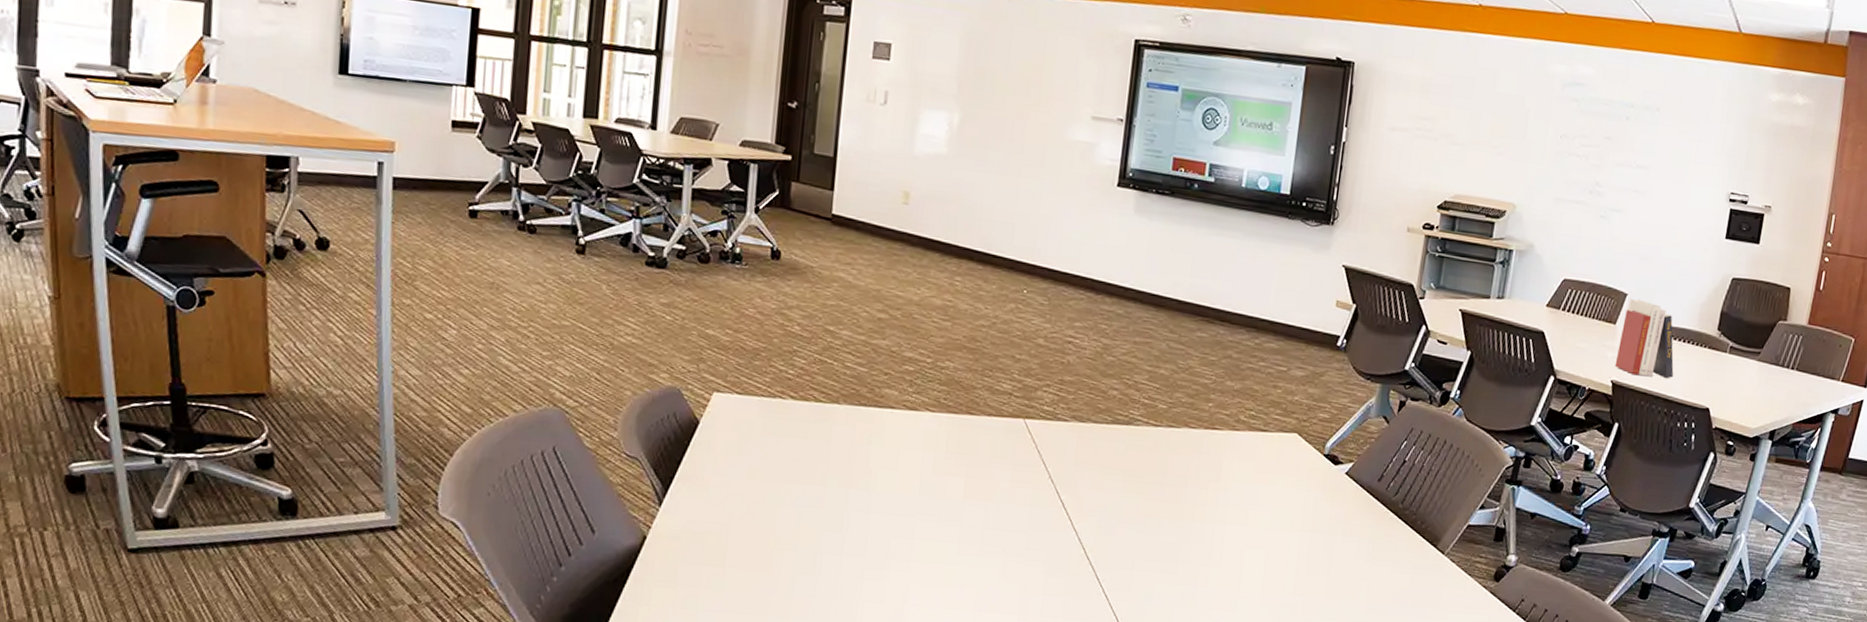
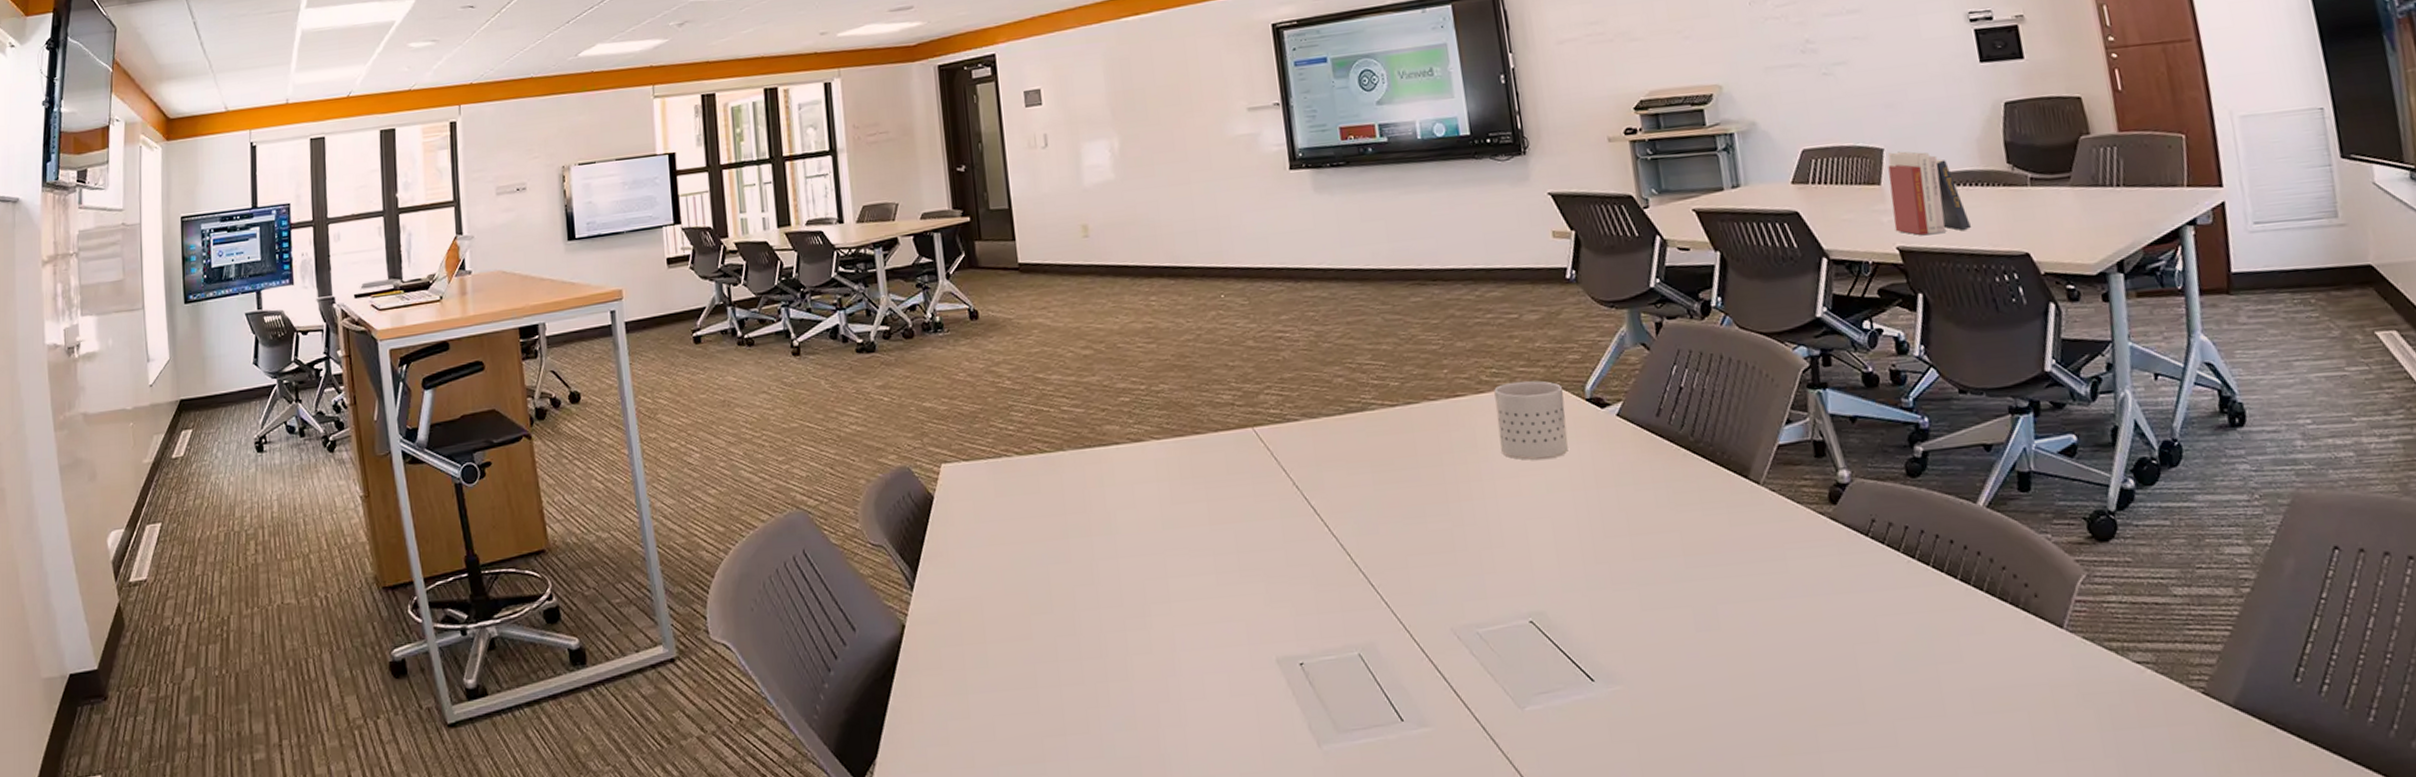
mug: none [1240,426,1307,500] -> present [1494,380,1568,460]

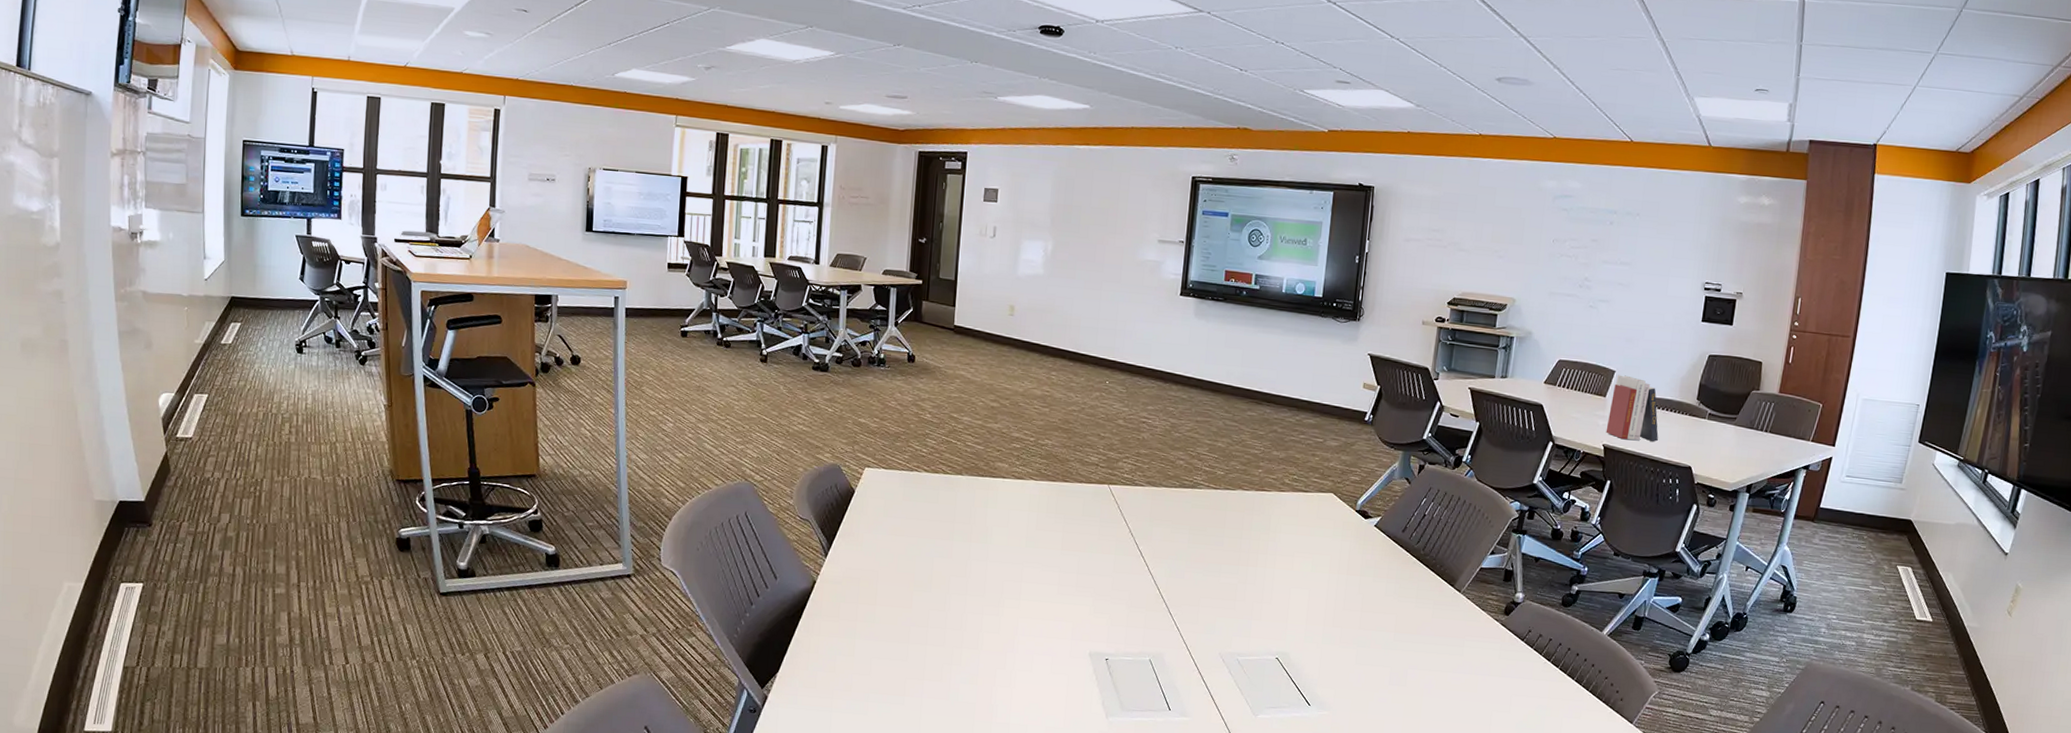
mug: present [1494,380,1568,460] -> none [1286,488,1341,548]

